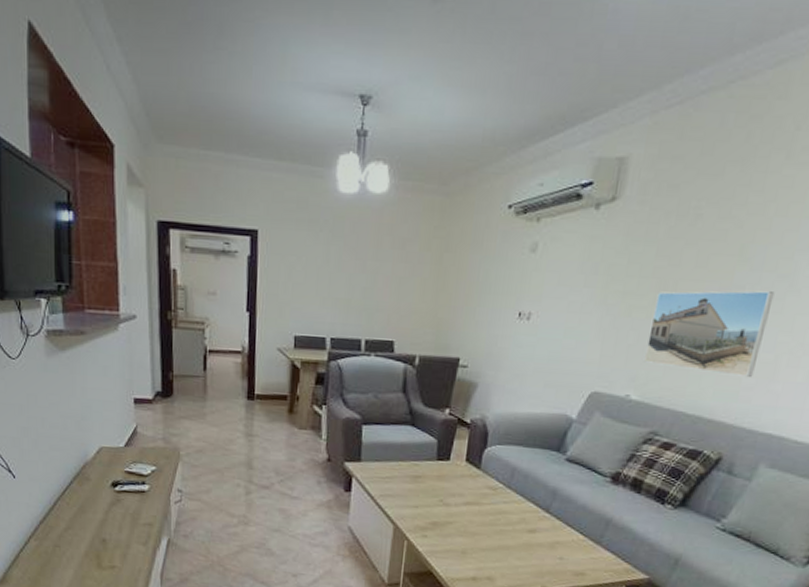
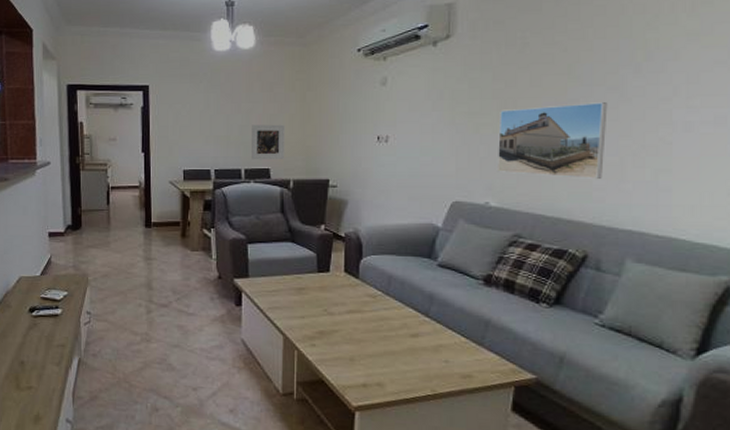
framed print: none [374,288,416,332] -> present [252,124,285,160]

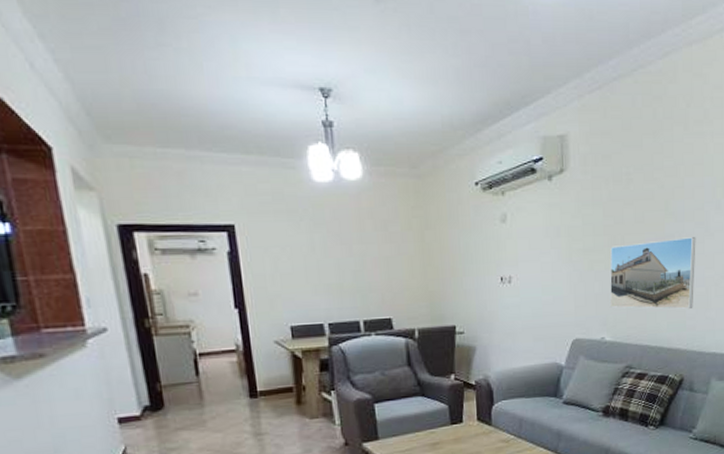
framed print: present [252,124,285,160] -> none [367,268,406,310]

